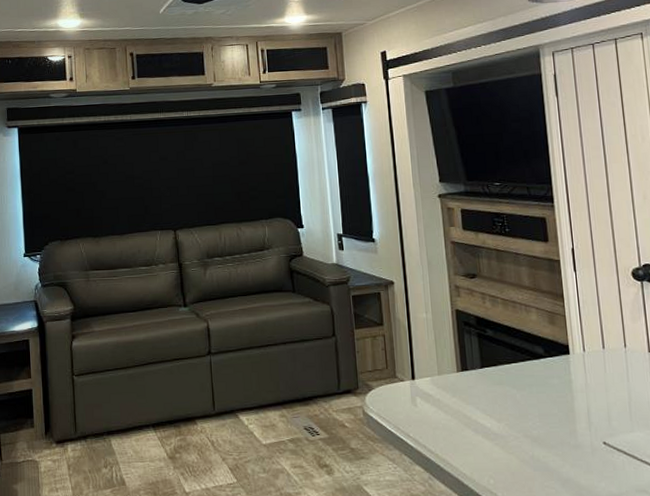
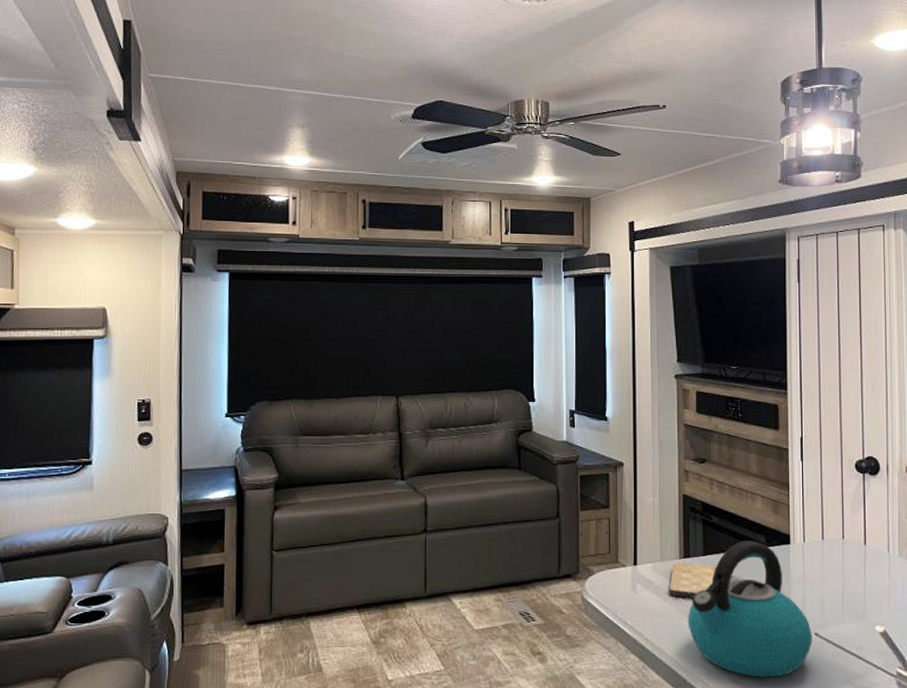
cutting board: none [448,375,511,411] -> present [668,562,731,599]
kettle: none [470,352,602,487] -> present [688,541,812,678]

